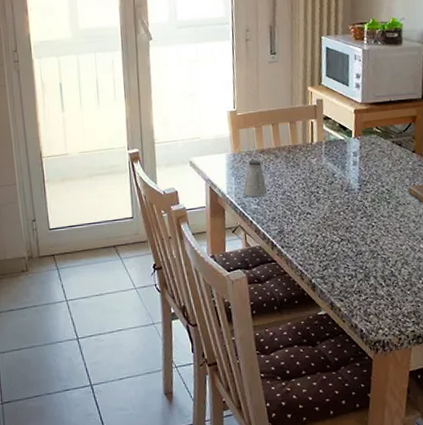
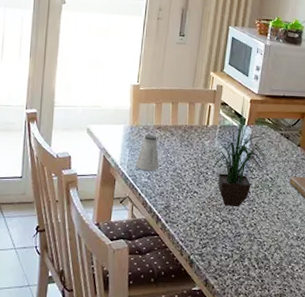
potted plant: none [316,107,385,224] -> present [207,96,270,206]

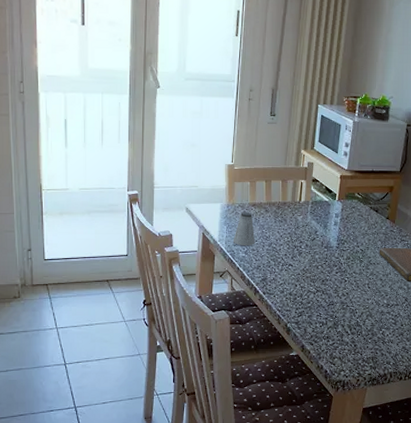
potted plant: present [207,96,270,206] -> none [300,172,360,277]

